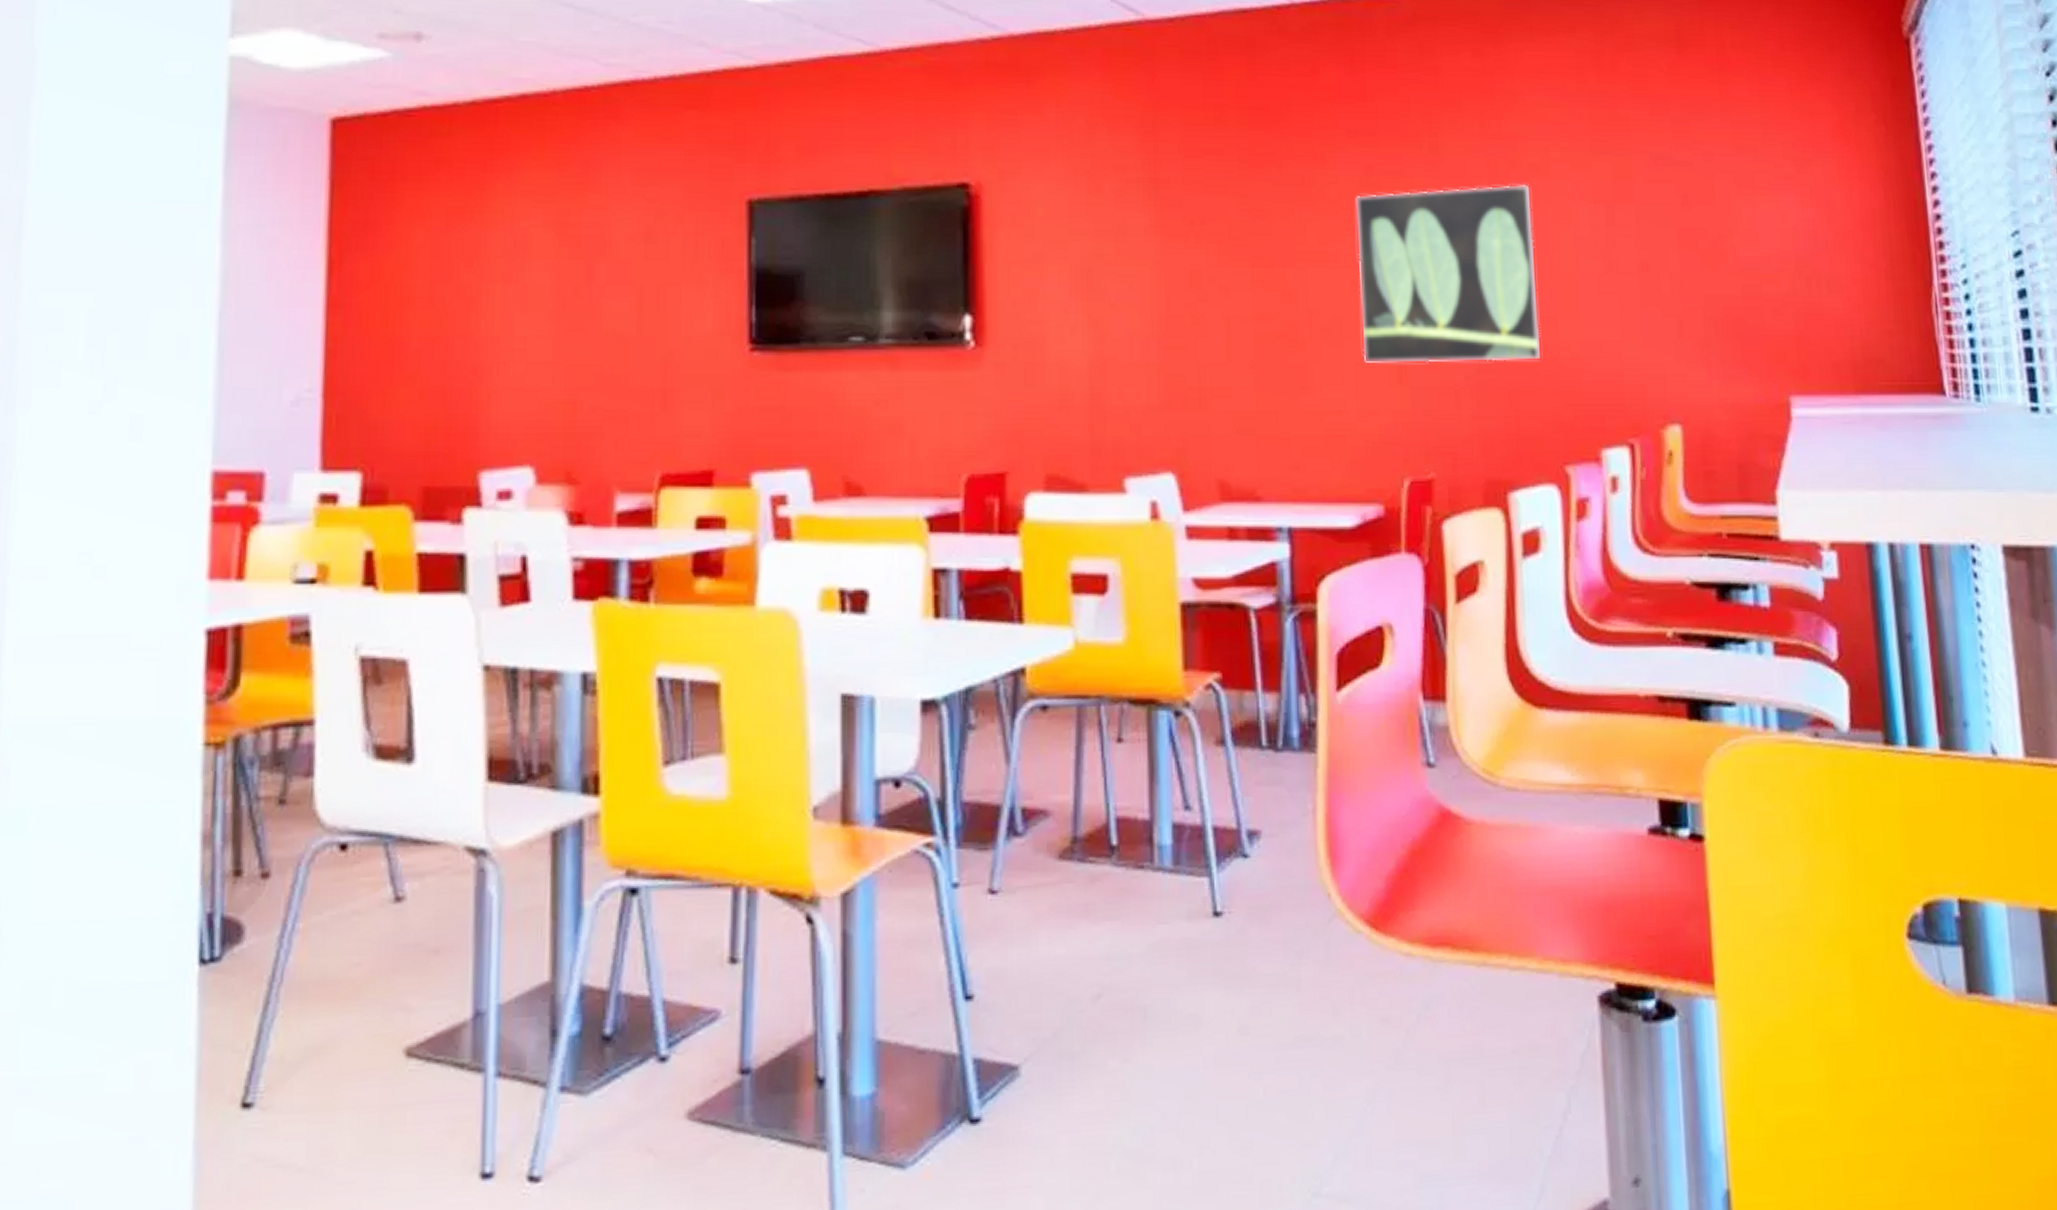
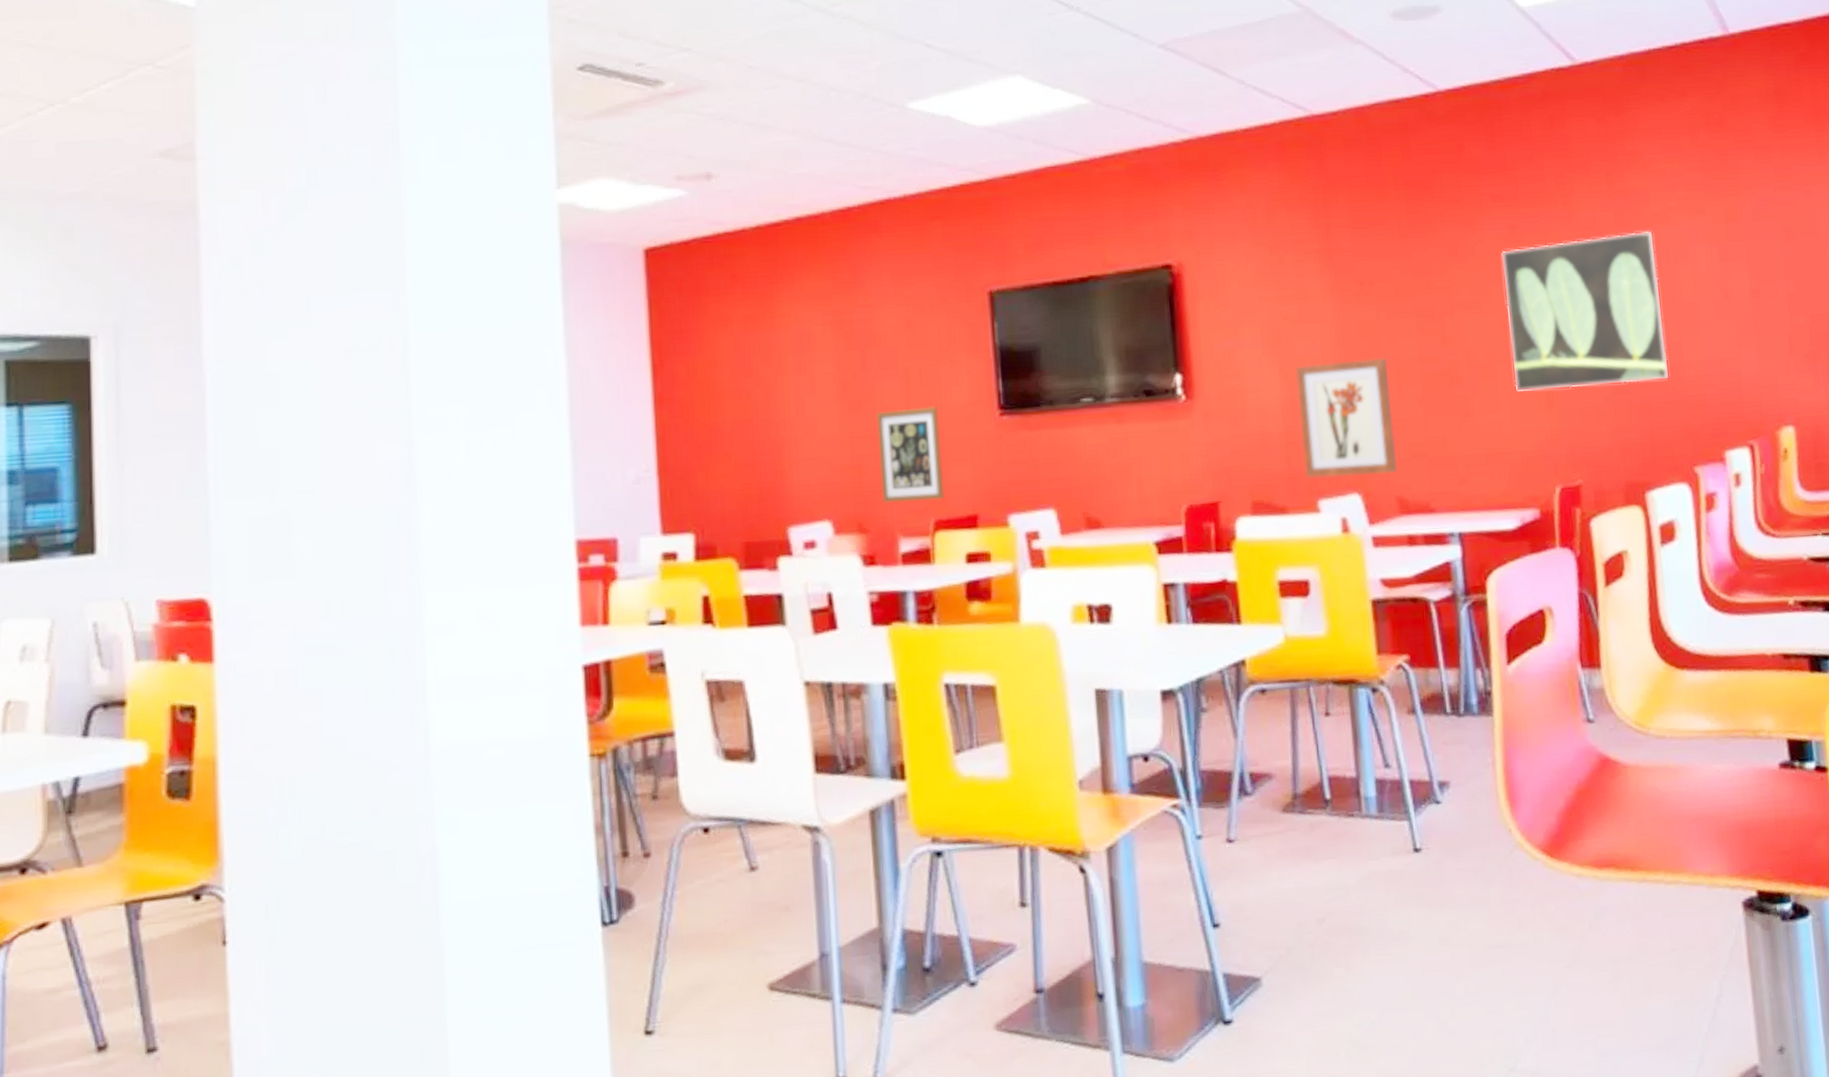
wall art: none [597,335,676,450] -> present [876,406,944,503]
wall art: none [1108,311,1220,452] -> present [1296,358,1397,478]

